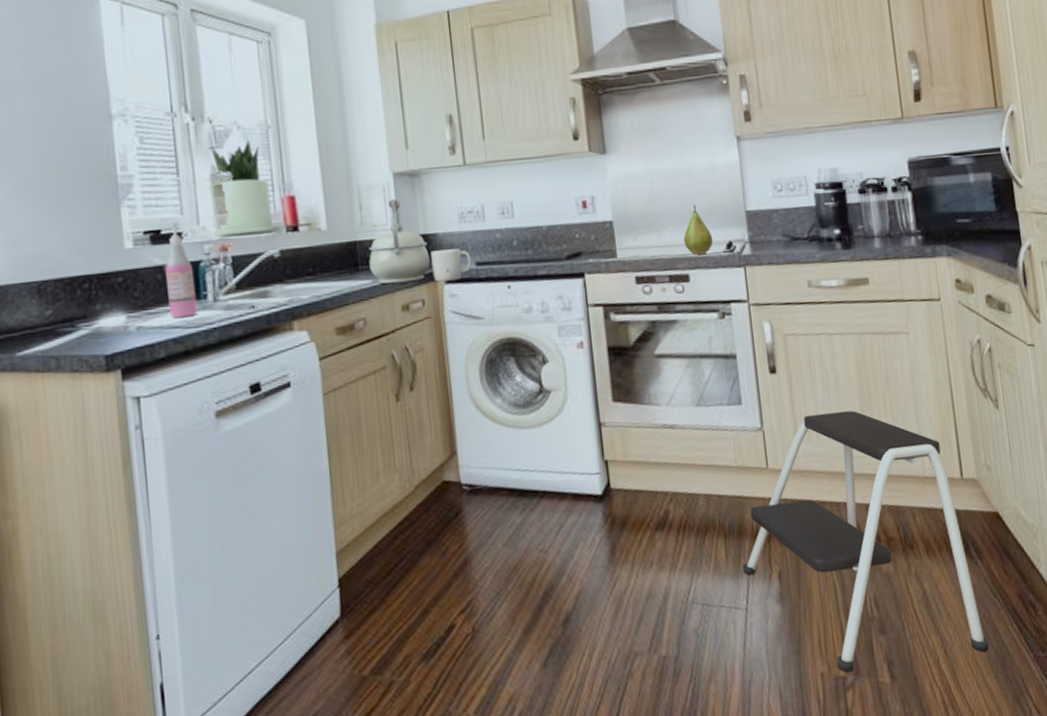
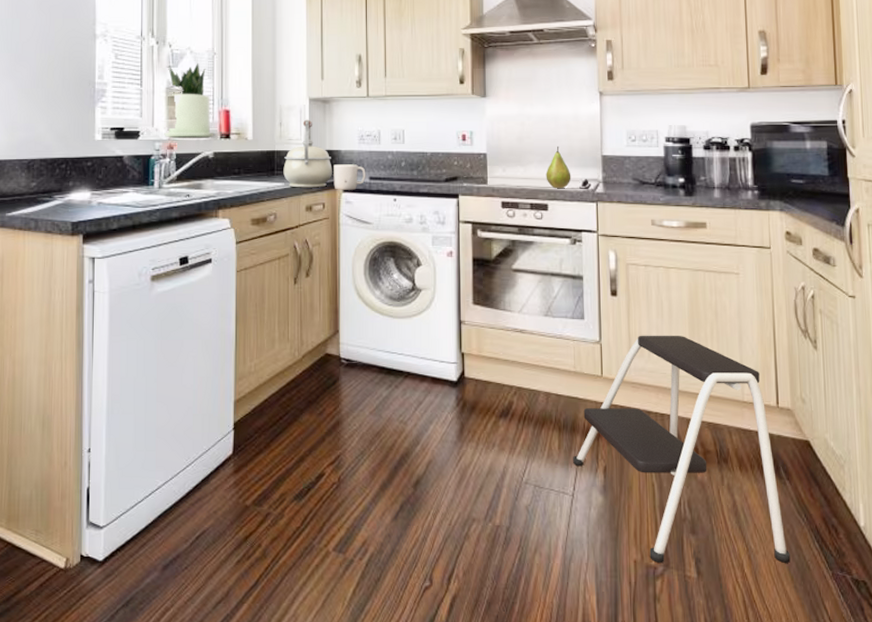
soap dispenser: present [159,222,198,318] -> none [123,123,146,198]

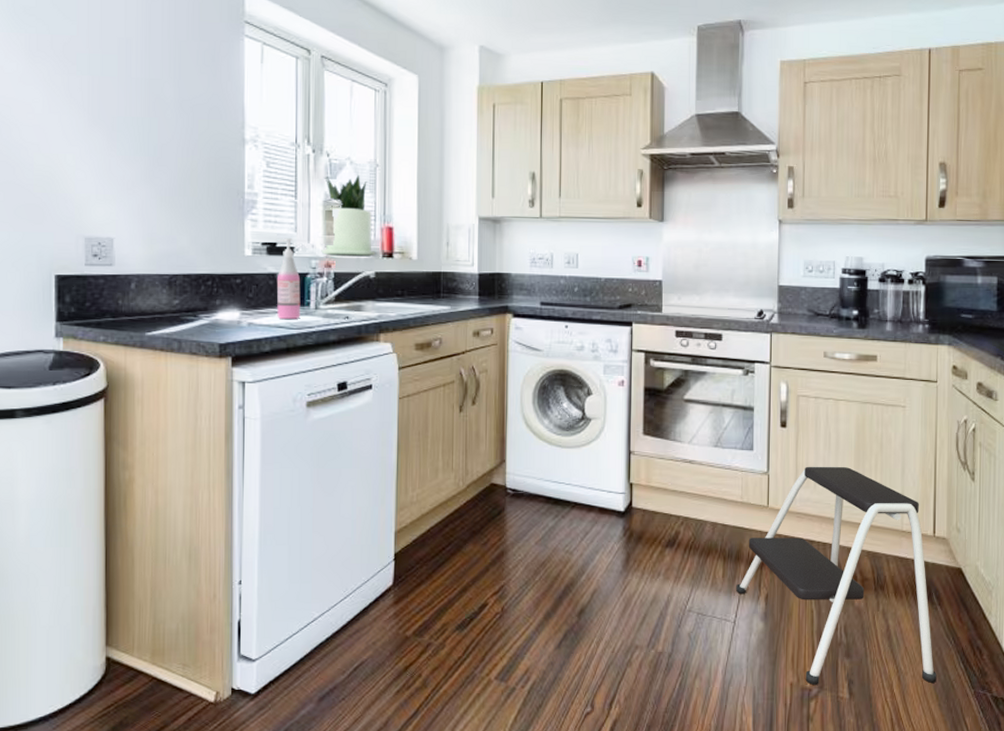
soap dispenser: none [123,123,146,198] -> present [276,238,301,319]
kettle: present [283,119,332,188] -> none [450,239,502,313]
mug: present [333,164,366,190] -> none [503,288,537,315]
fruit: present [546,145,571,189] -> none [721,274,747,319]

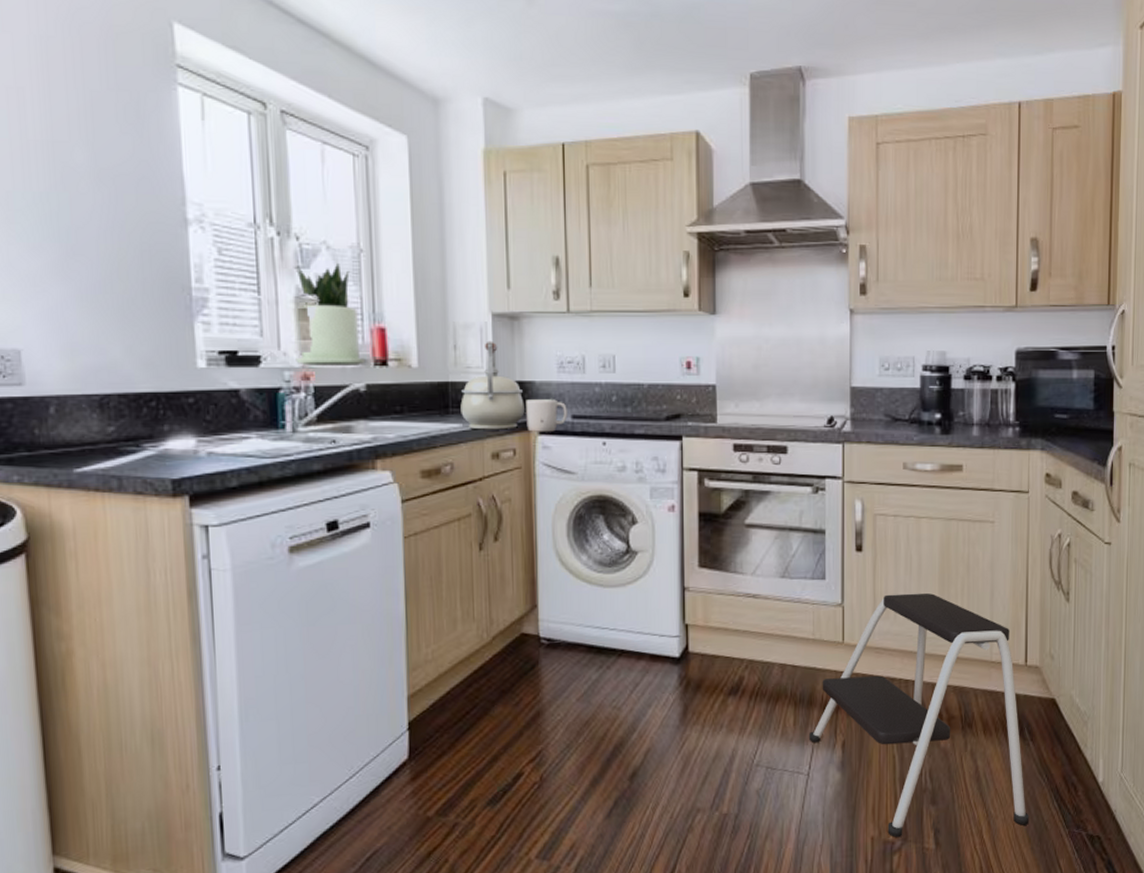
soap dispenser: present [276,238,301,319] -> none [236,345,274,446]
kettle: none [450,239,502,313] -> present [460,341,525,430]
mug: none [503,288,537,315] -> present [526,399,568,432]

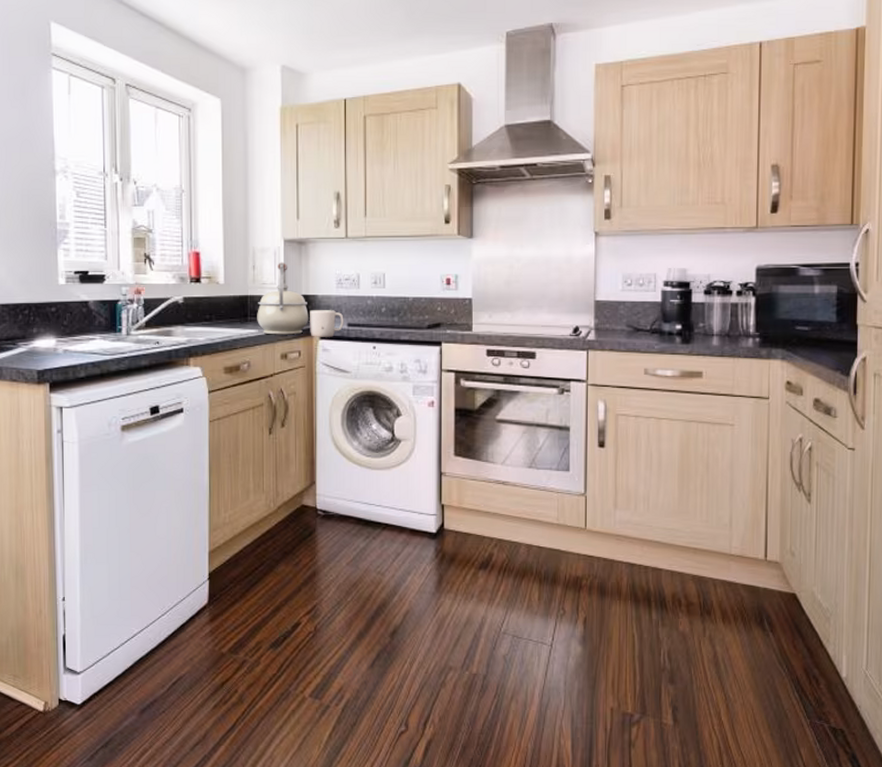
planter: present [295,264,366,367] -> none [131,202,184,284]
step stool: present [809,593,1029,837] -> none [553,487,769,712]

